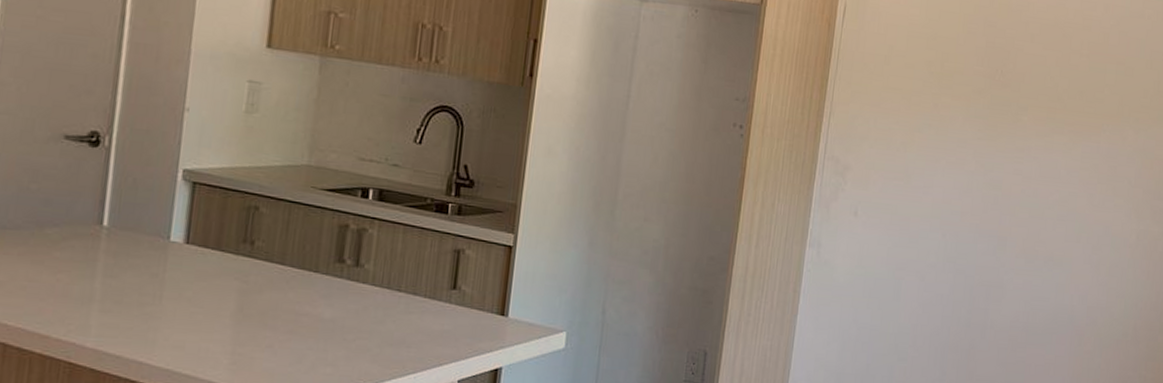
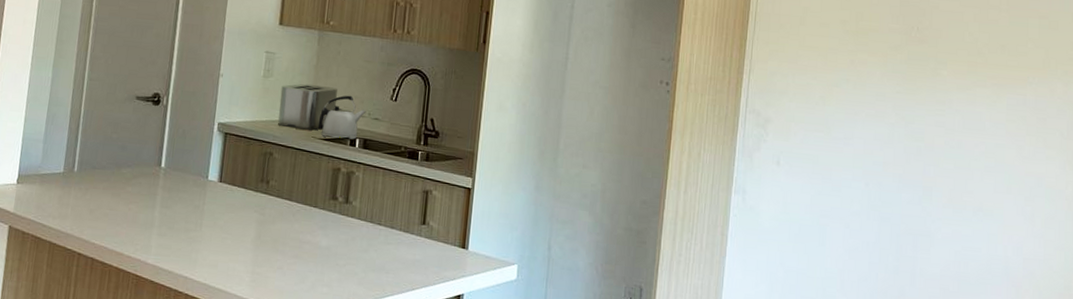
toaster: none [266,121,346,180] -> present [278,83,338,132]
kettle: none [318,136,383,190] -> present [317,95,366,140]

